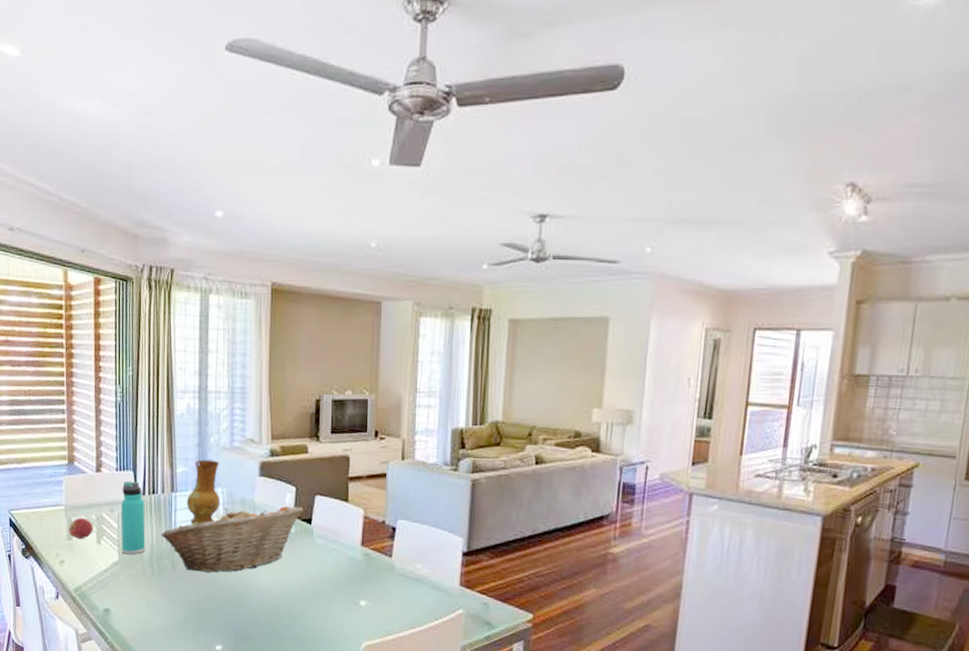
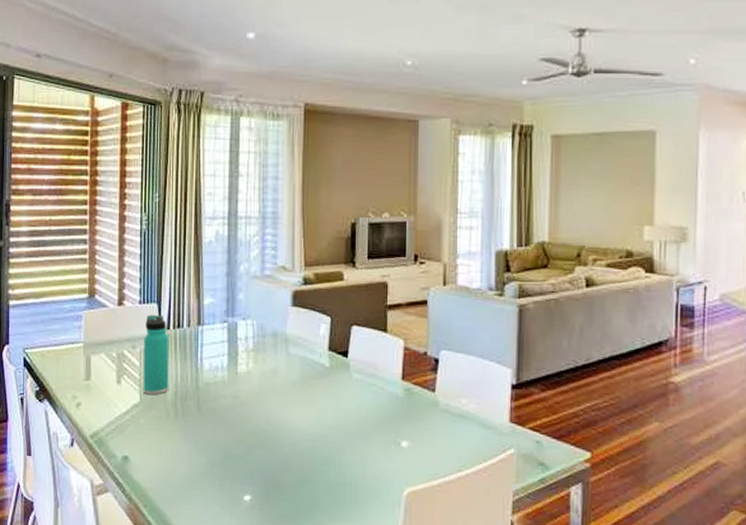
apple: present [69,517,94,540] -> none [87,355,114,380]
fruit basket: present [161,505,303,573] -> none [186,337,338,414]
ceramic jug: present [187,459,220,524] -> none [214,289,250,360]

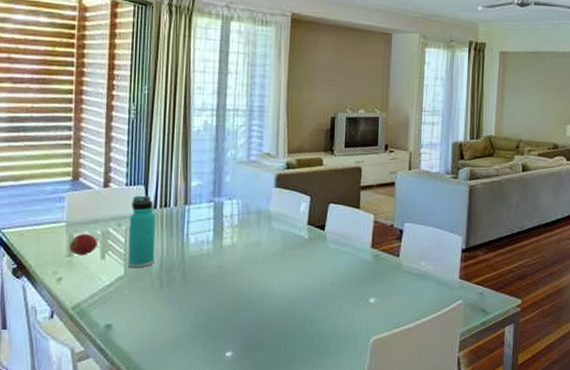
apple: none [87,355,114,380] -> present [69,233,98,256]

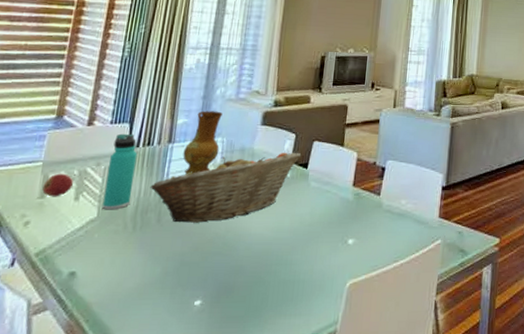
fruit basket: none [172,214,317,281] -> present [150,152,301,223]
ceramic jug: none [200,173,235,235] -> present [183,111,223,174]

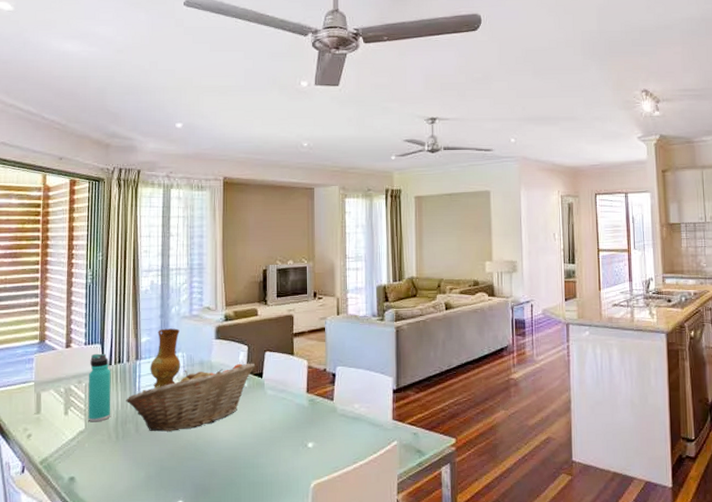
apple: present [42,173,74,197] -> none [37,391,62,413]

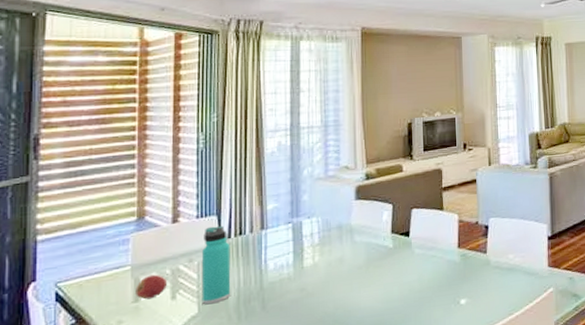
apple: none [37,391,62,413] -> present [136,274,168,300]
fruit basket: present [126,363,255,432] -> none [249,222,400,307]
ceramic jug: present [150,328,181,387] -> none [278,191,315,258]

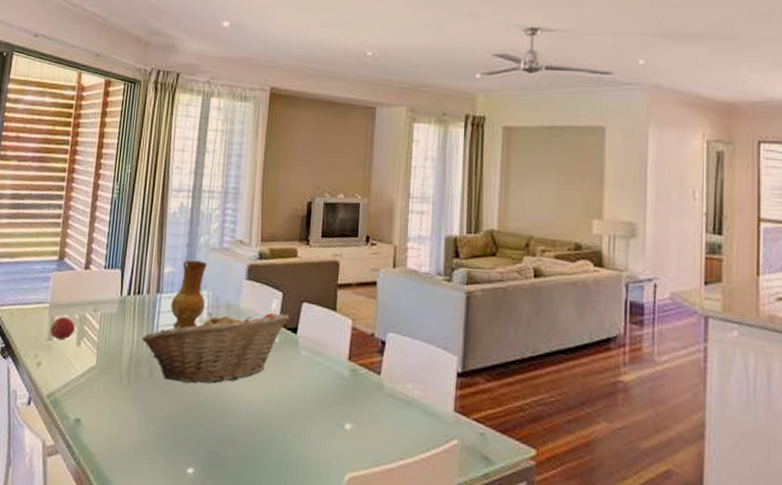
thermos bottle: present [201,225,231,305] -> none [100,279,129,360]
fruit basket: none [249,222,400,307] -> present [142,312,289,384]
ceramic jug: none [278,191,315,258] -> present [171,260,207,329]

